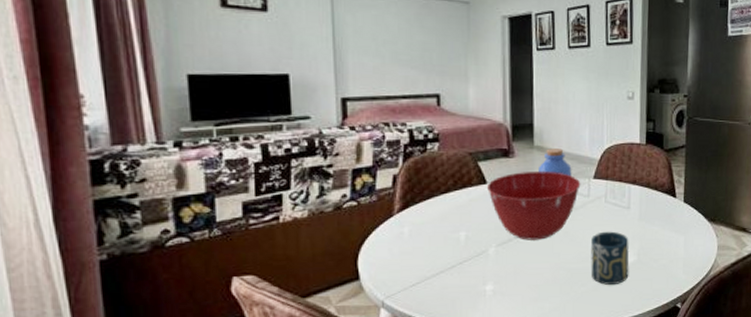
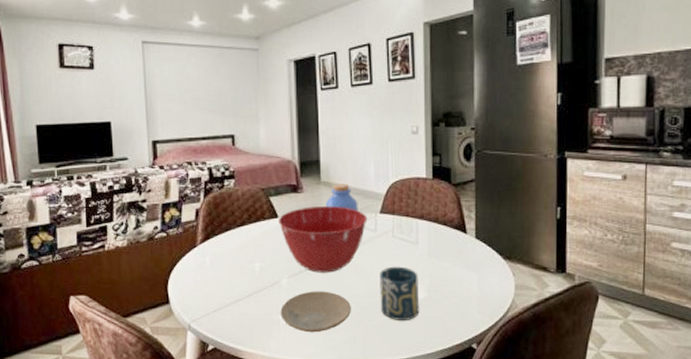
plate: none [487,258,561,303] -> present [280,291,351,333]

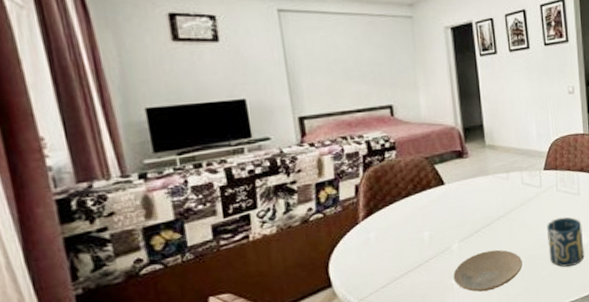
mixing bowl: present [279,206,368,273] -> none [445,167,533,234]
jar: present [325,184,358,212] -> none [491,145,523,171]

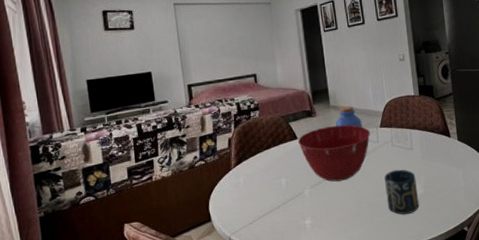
mixing bowl: none [445,167,533,234] -> present [298,125,371,182]
plate: present [453,249,522,292] -> none [305,196,364,233]
jar: none [491,145,523,171] -> present [335,106,363,128]

